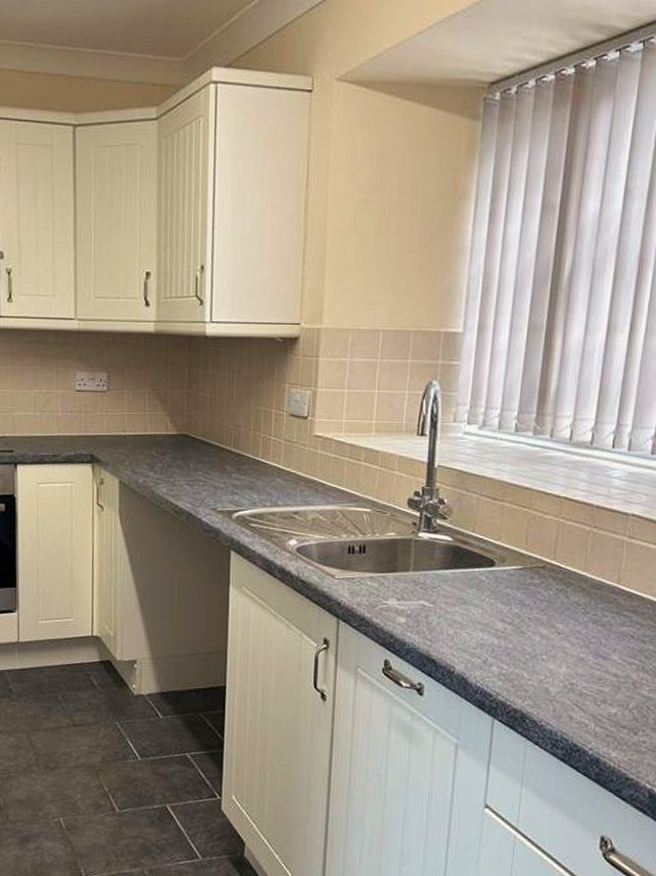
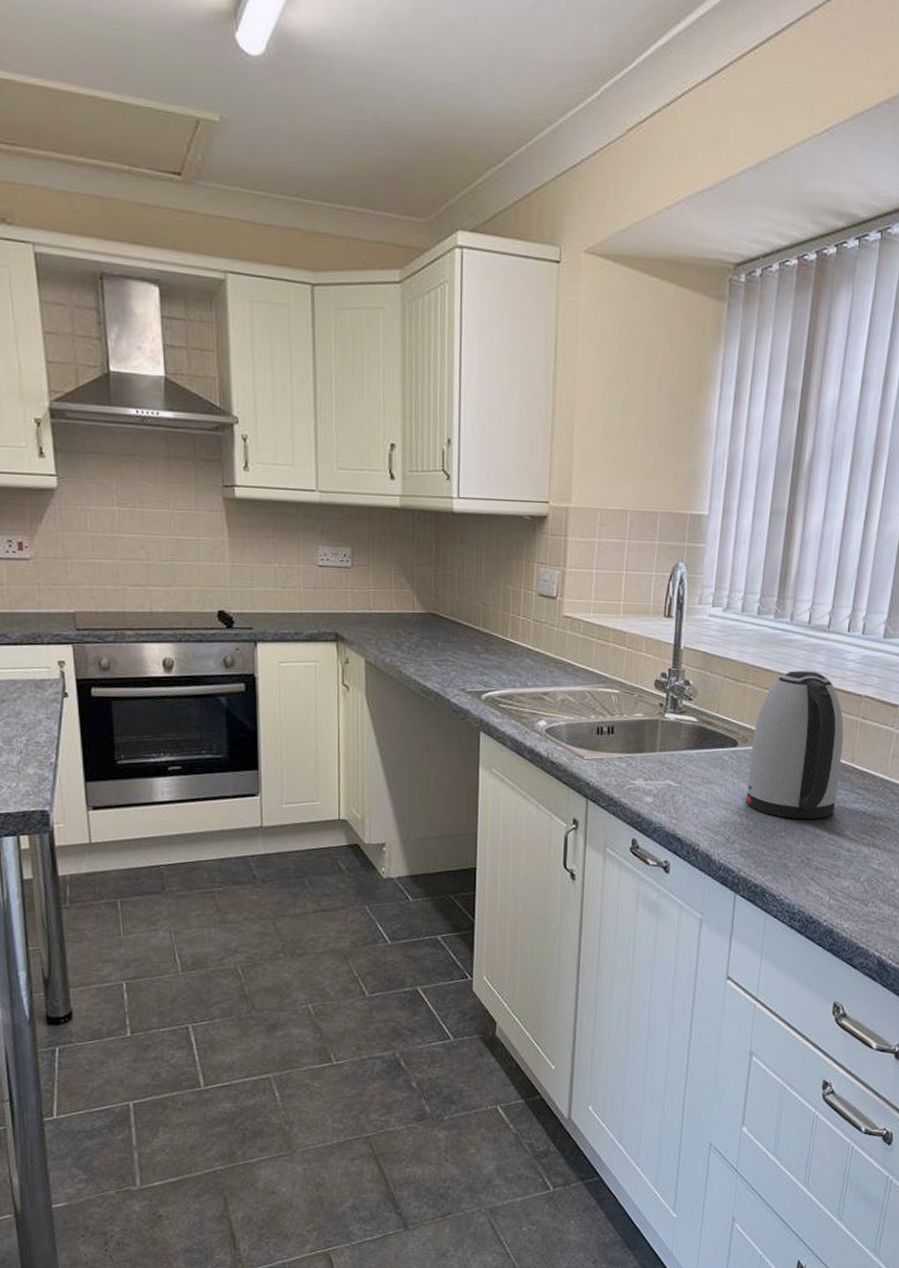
kettle: none [504,488,609,643] -> present [746,671,844,820]

